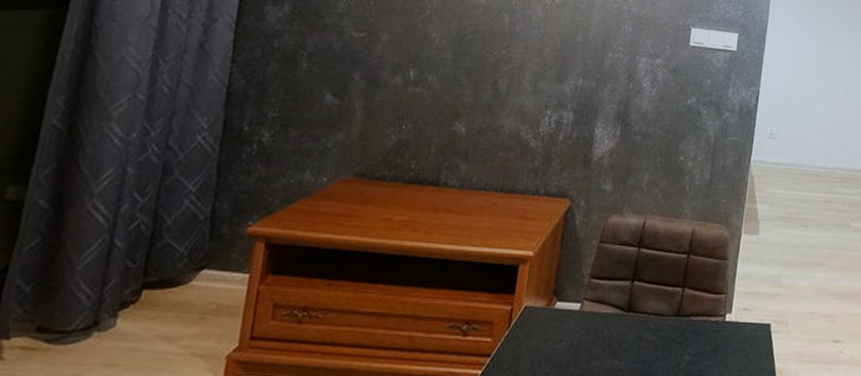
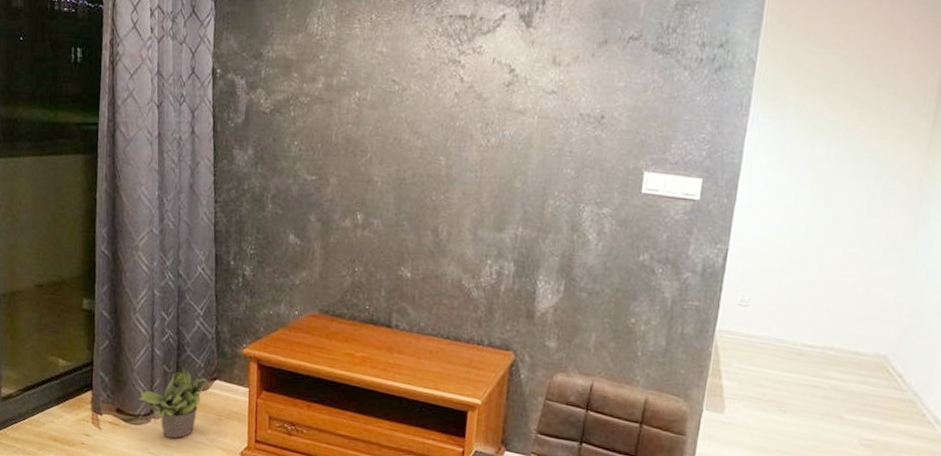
potted plant: none [76,259,193,354] -> present [138,367,209,439]

